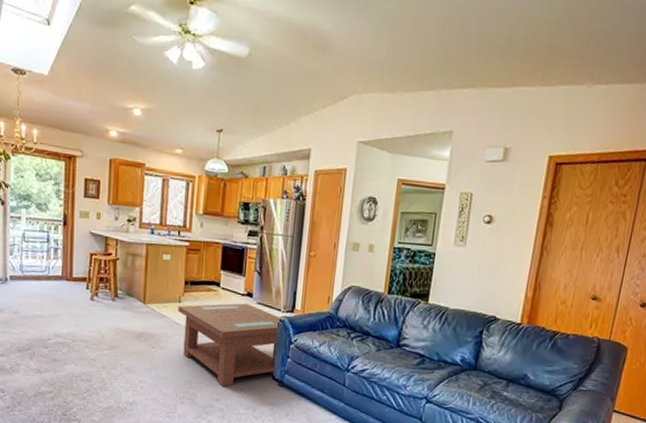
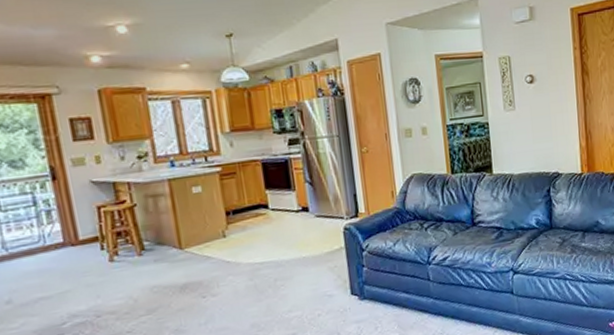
coffee table: present [178,303,282,387] -> none [223,219,354,319]

